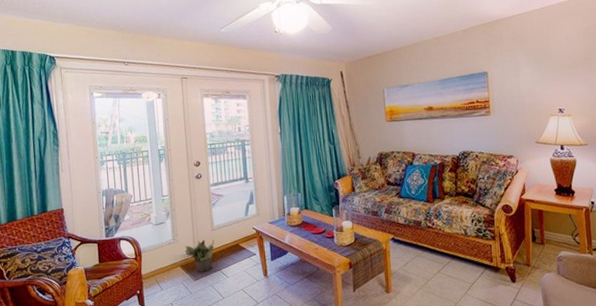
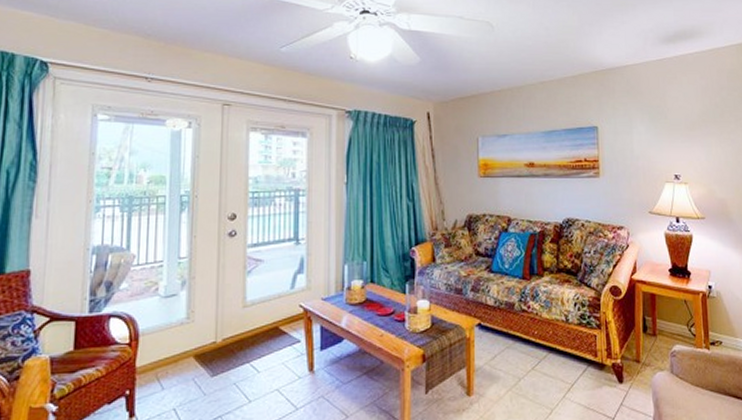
potted plant: present [184,239,215,272] -> none [201,319,246,365]

